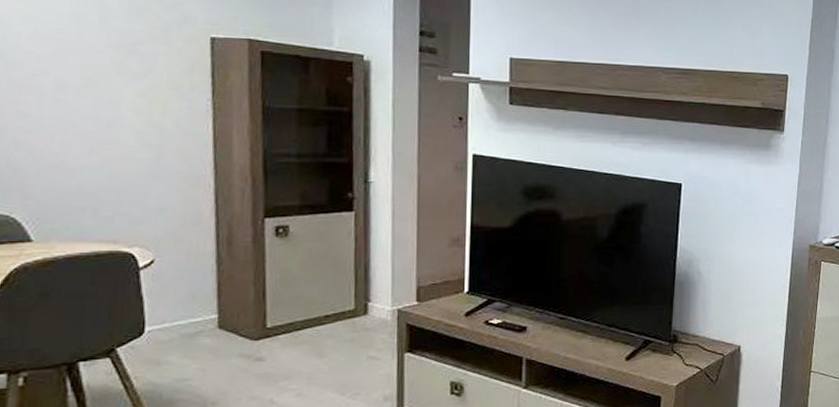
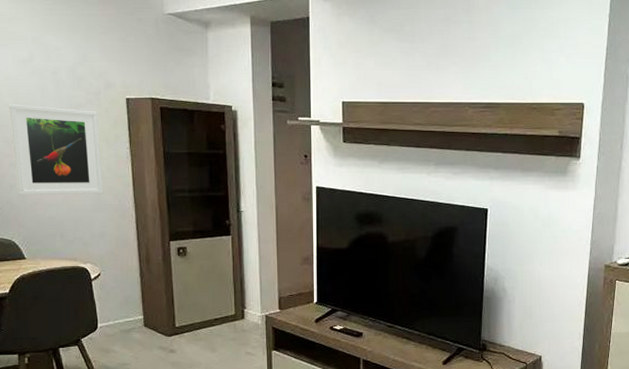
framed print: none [20,34,168,157] -> present [8,104,104,196]

